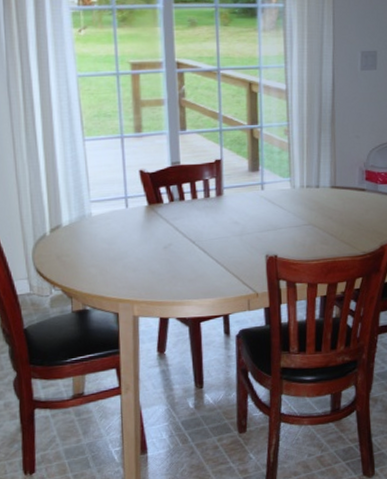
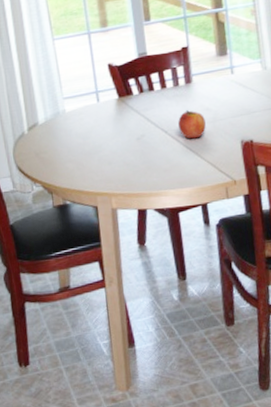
apple: none [206,222,233,251] -> present [178,110,206,139]

